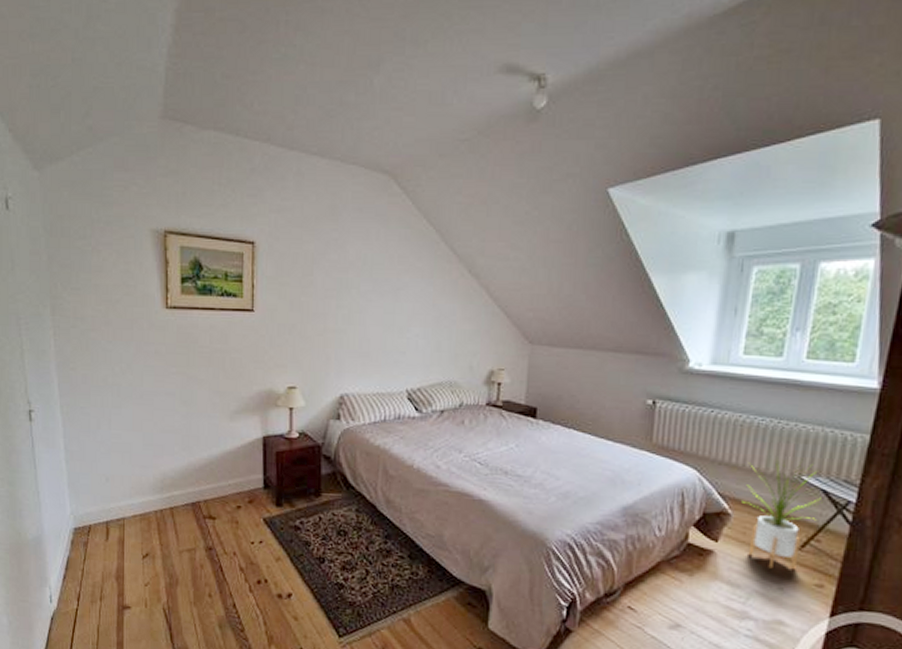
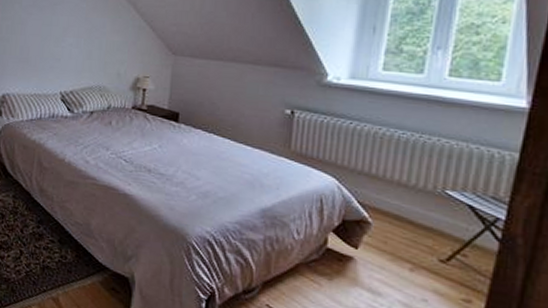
house plant: present [741,457,828,570] -> none [382,170,474,283]

